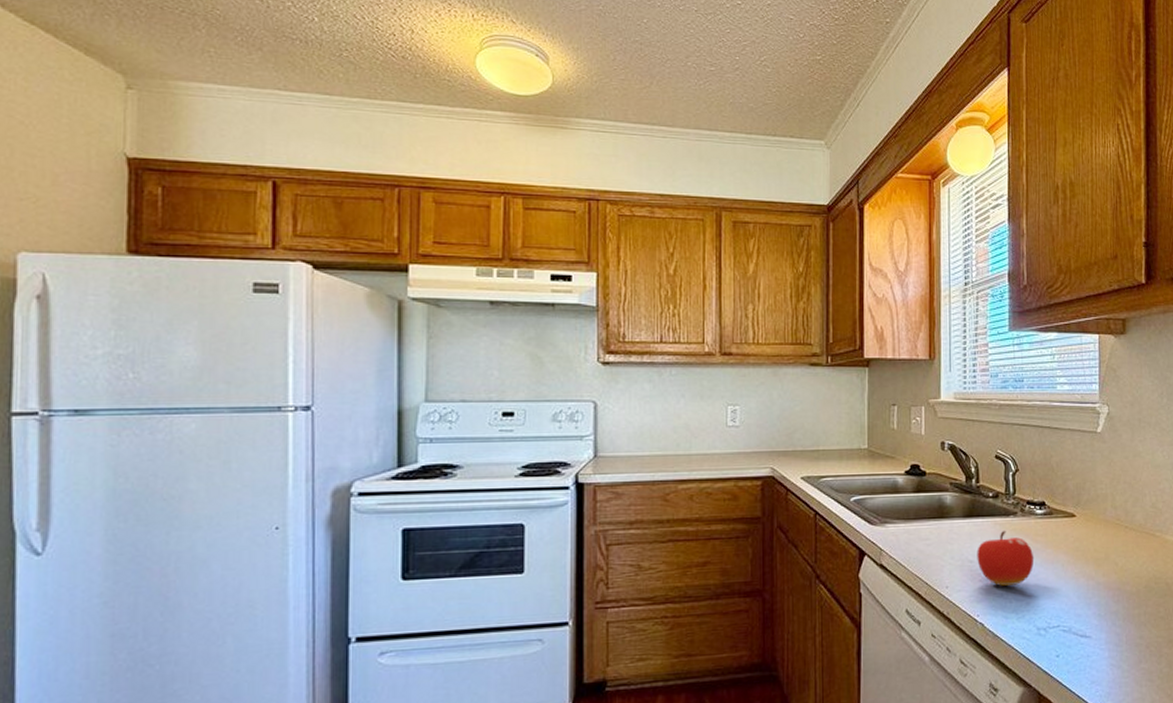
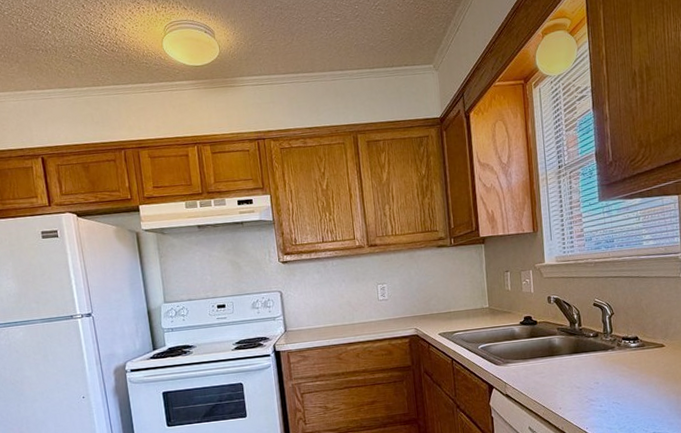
fruit: present [977,531,1034,586] -> none [583,362,631,405]

